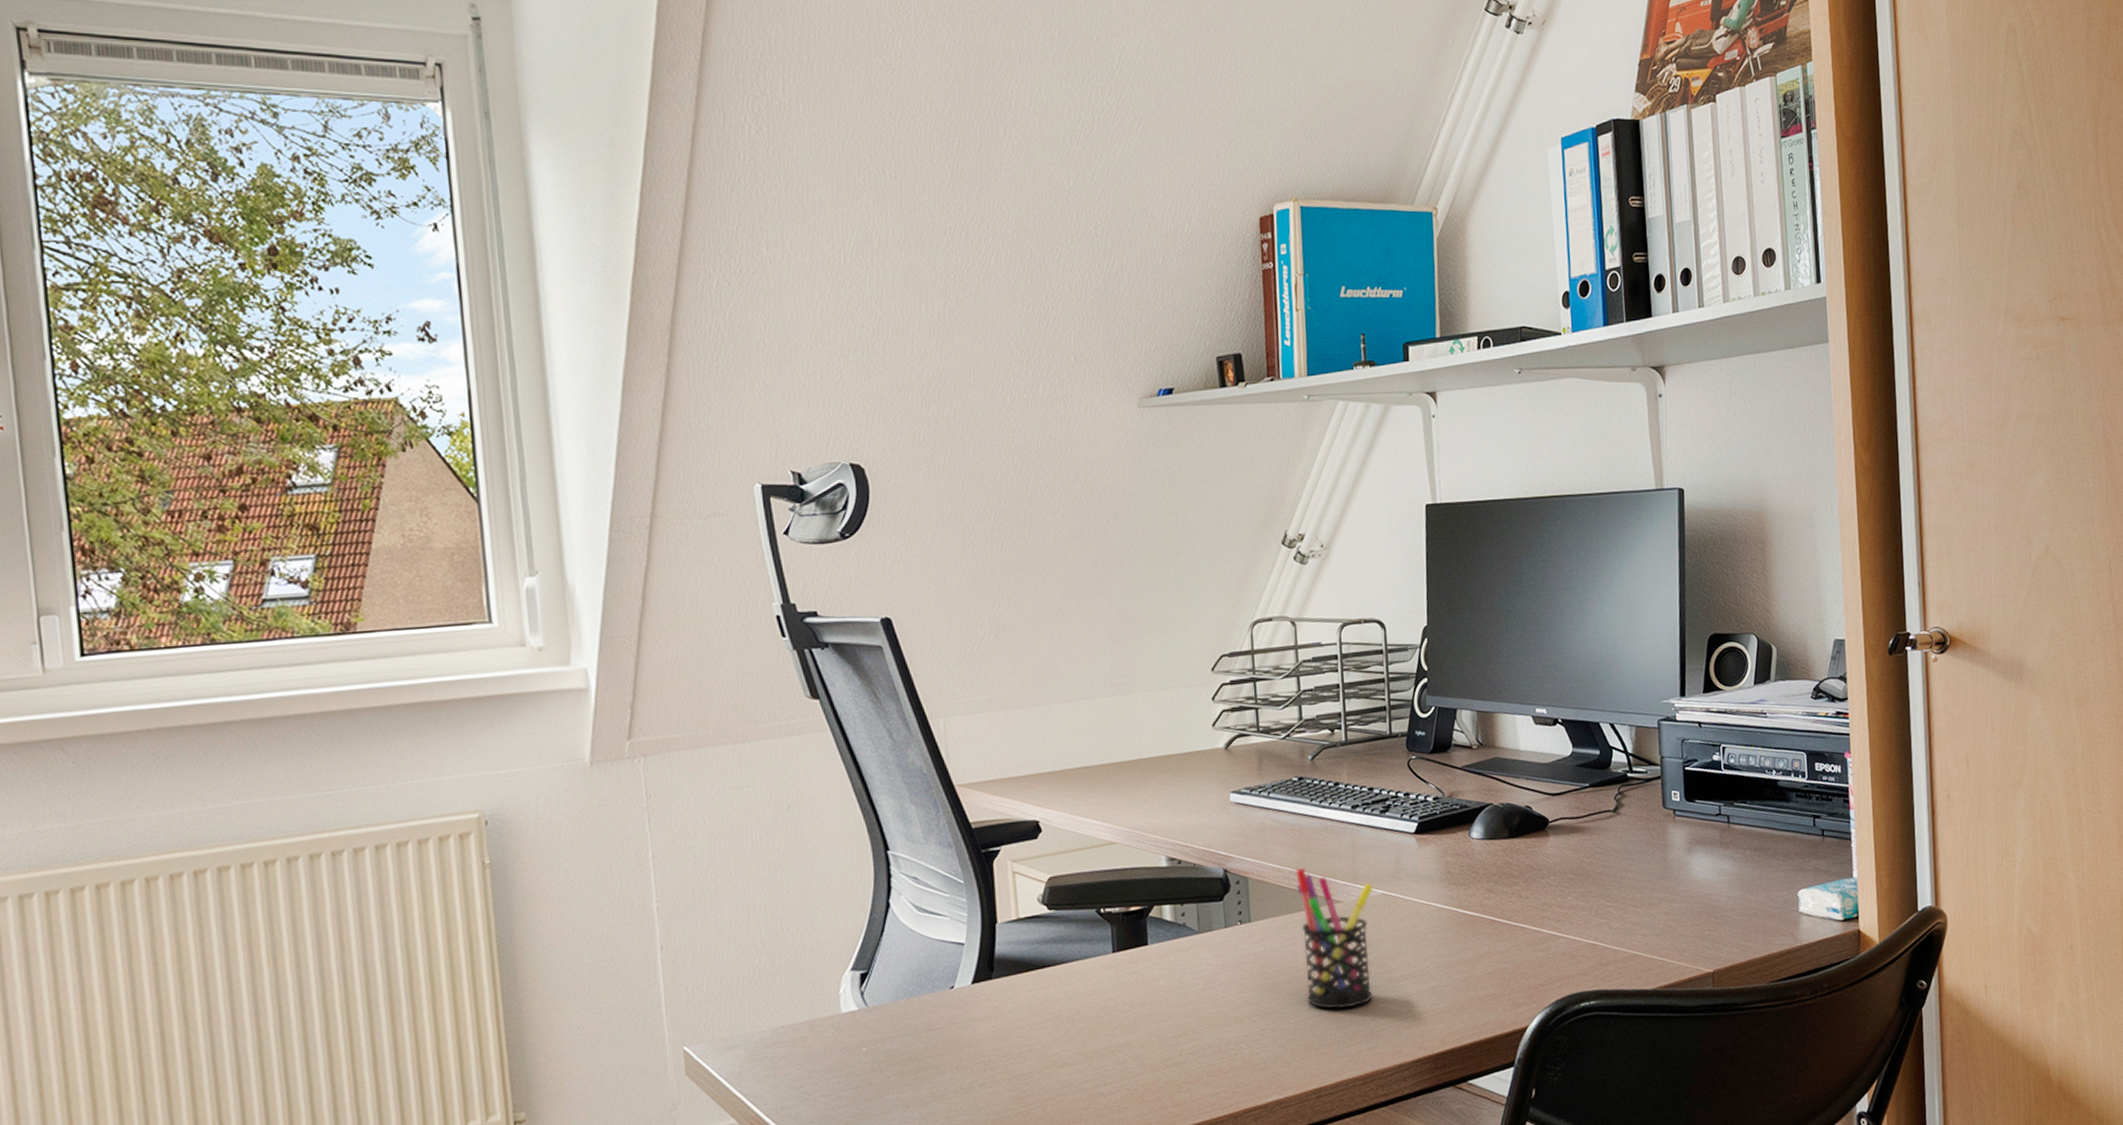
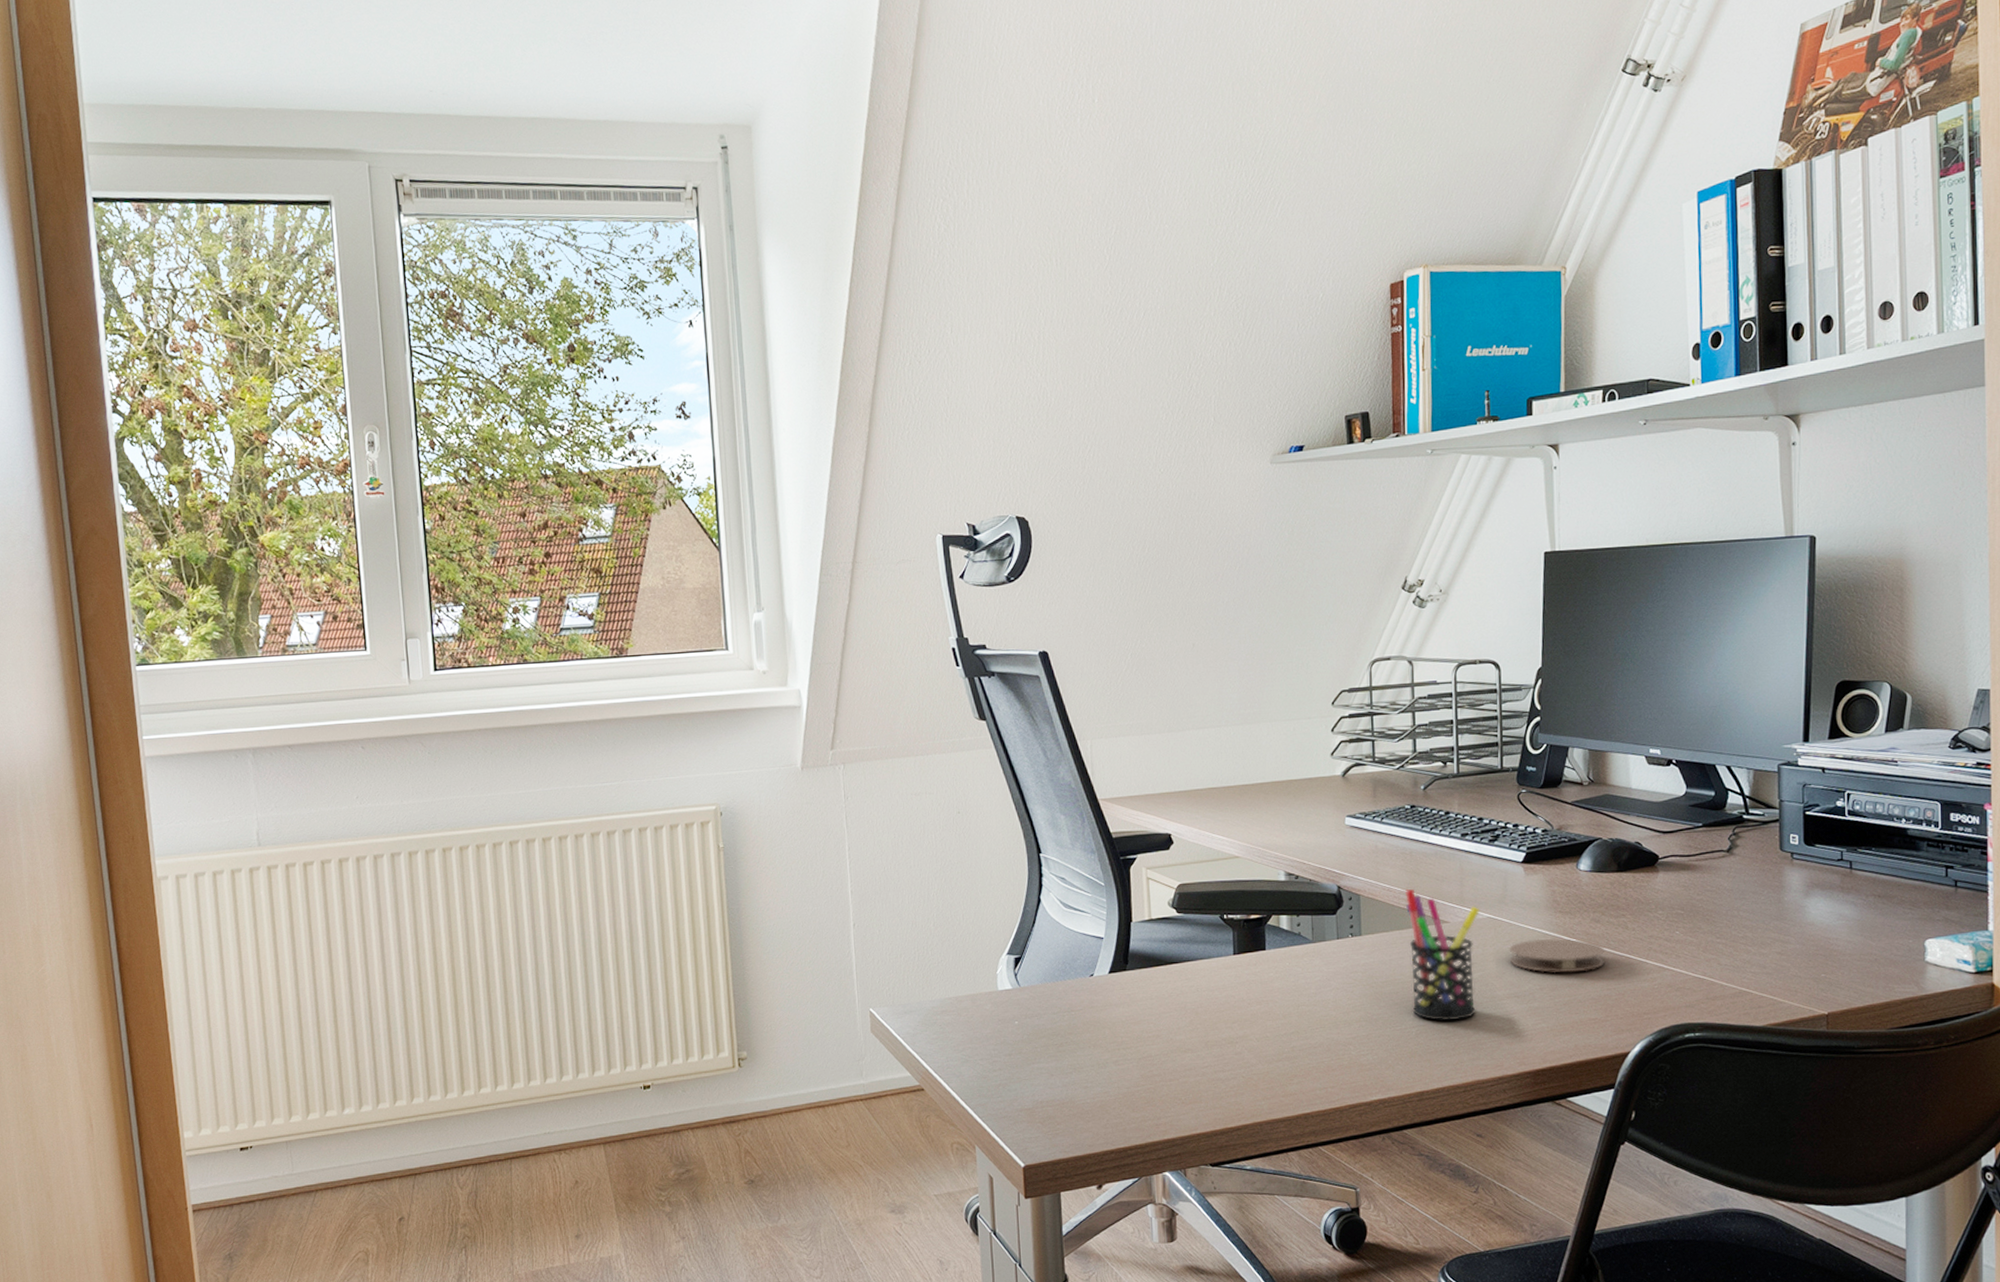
coaster: none [1404,912,1501,950] -> present [1509,938,1606,973]

